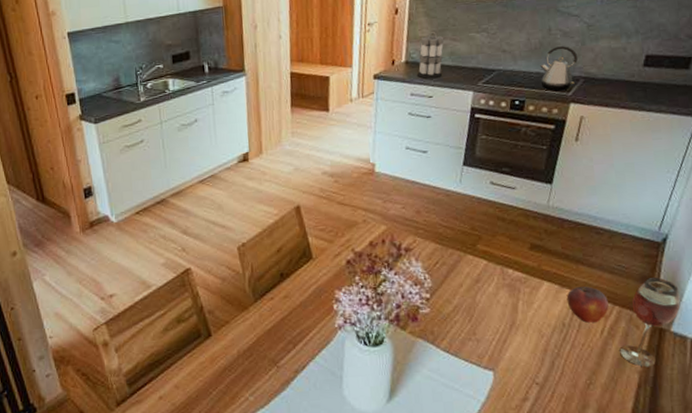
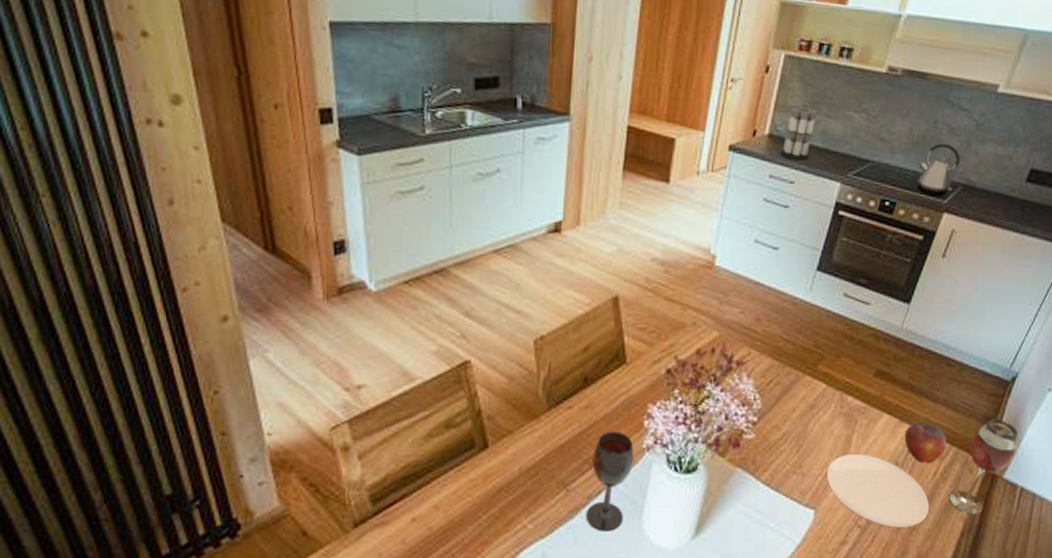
wine glass: none [294,315,329,400] -> present [587,431,634,532]
plate: none [499,318,602,384] -> present [827,453,929,528]

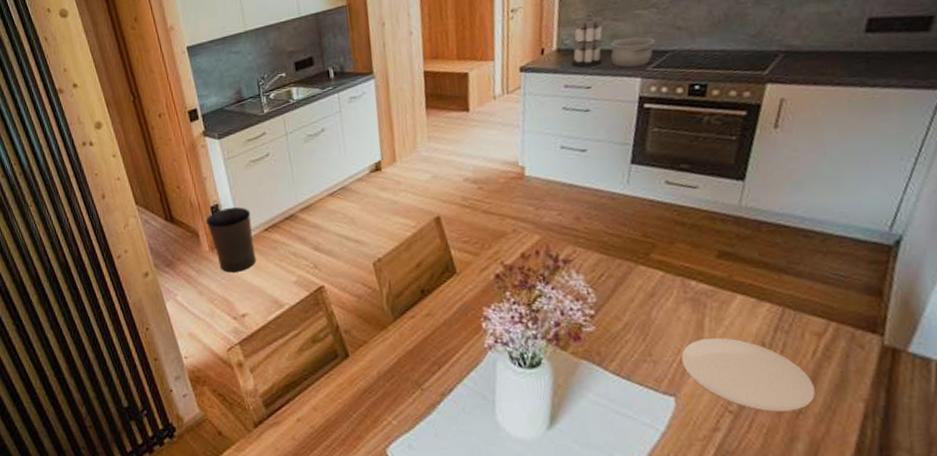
waste bin: none [323,247,388,331] -> present [205,207,256,273]
wine glass: present [587,431,634,532] -> none [439,334,479,425]
cooking pot: none [817,137,860,172] -> present [610,36,656,68]
fruit: present [904,423,946,464] -> none [766,299,823,343]
kettle: present [917,144,961,197] -> none [726,15,776,70]
wineglass: present [949,419,1019,515] -> none [838,287,922,395]

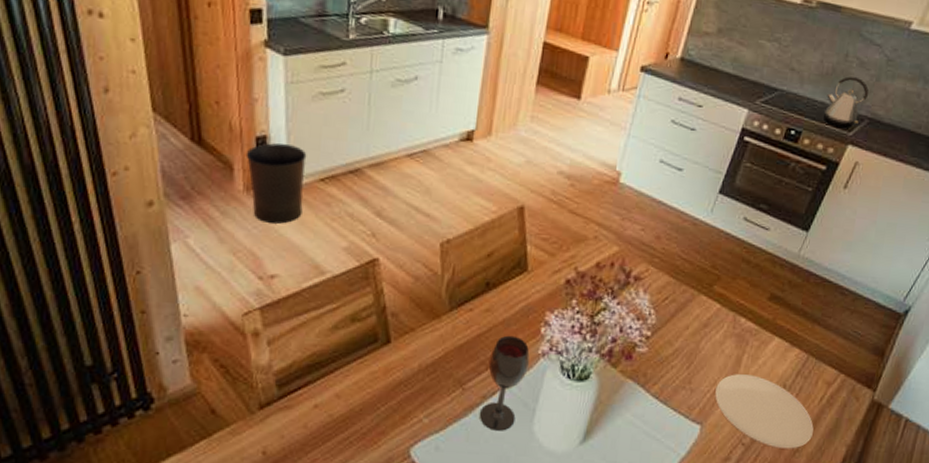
wine glass: none [439,334,479,425] -> present [480,335,530,431]
spice rack: present [572,11,604,68] -> none [691,27,731,86]
cooking pot: present [610,36,656,68] -> none [726,63,770,98]
kettle: none [726,15,776,70] -> present [823,76,869,129]

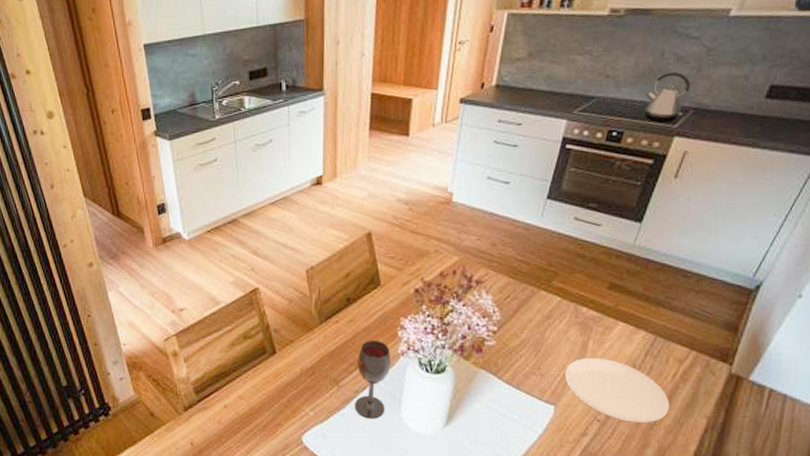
waste bin: present [245,143,307,224] -> none [151,208,197,269]

